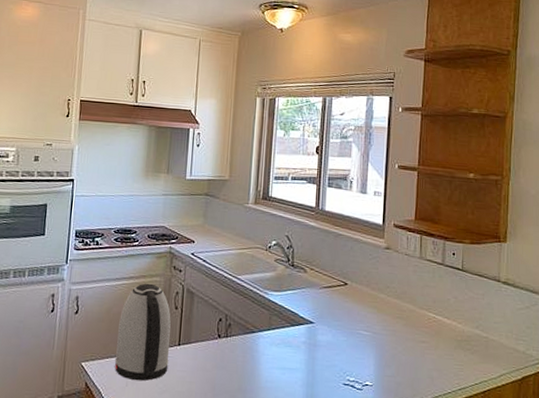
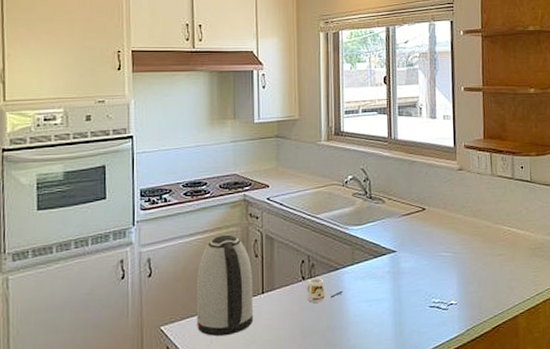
mug: none [221,337,257,362] -> present [305,278,343,303]

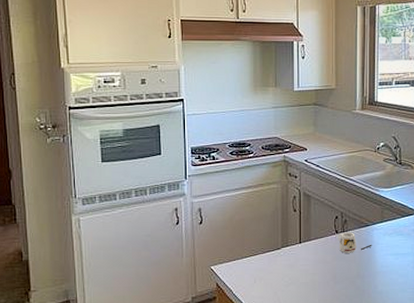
kettle: present [196,234,254,337] -> none [241,190,292,278]

